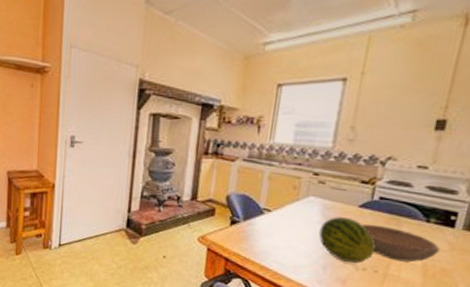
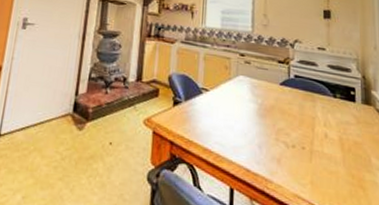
fruit: present [318,217,376,264] -> none [251,94,299,141]
bowl: present [362,223,440,263] -> none [286,100,349,137]

